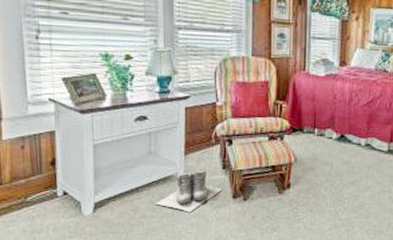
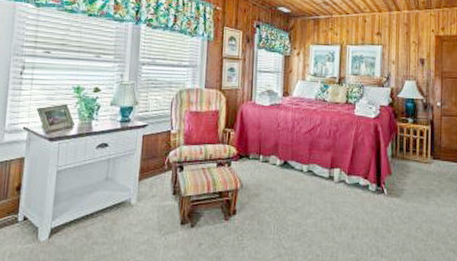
boots: present [156,170,223,212] -> none [108,196,172,239]

